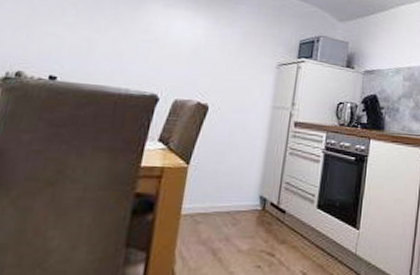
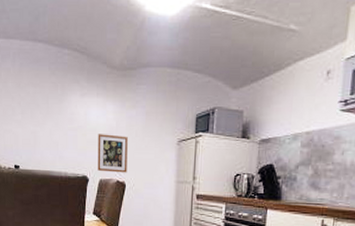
picture frame: none [173,49,218,94] -> present [97,134,128,173]

